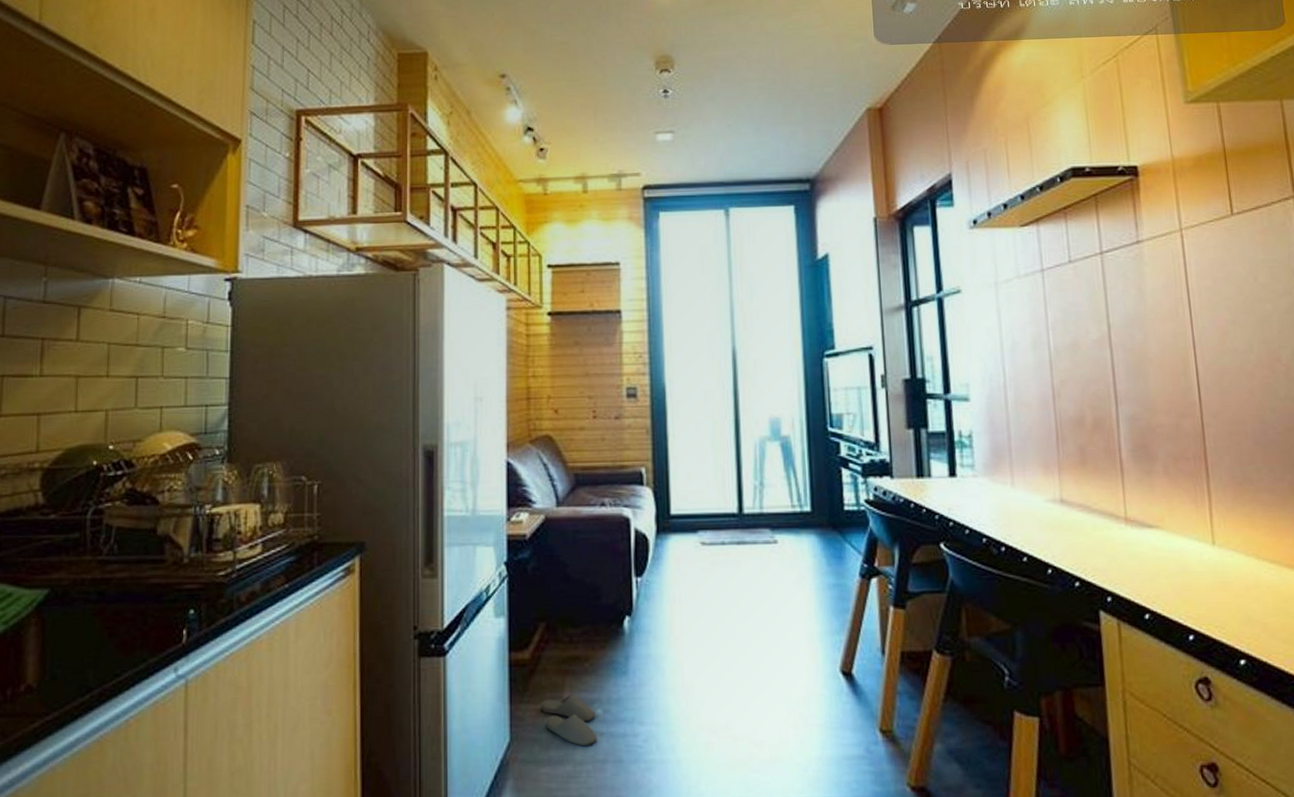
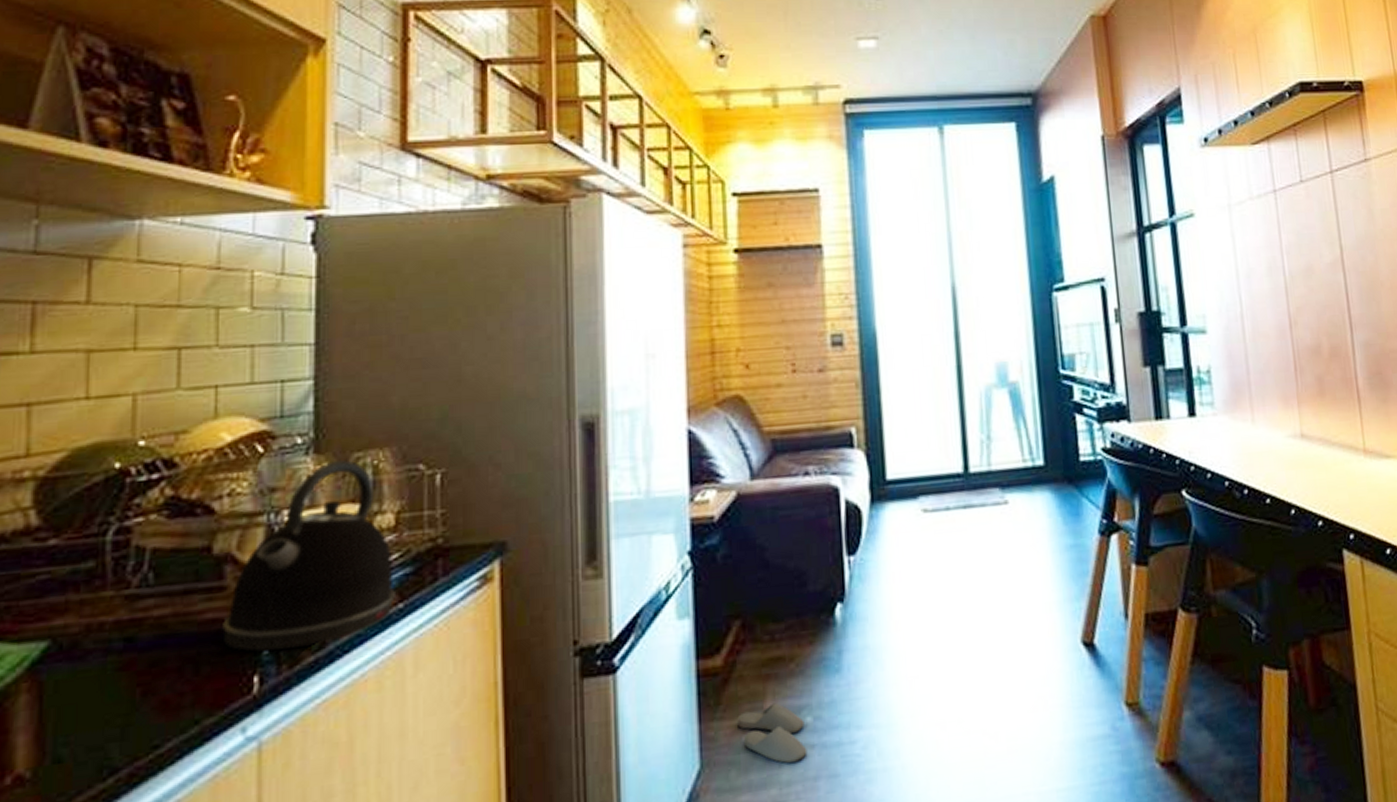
kettle: none [162,469,283,612] -> present [222,460,395,652]

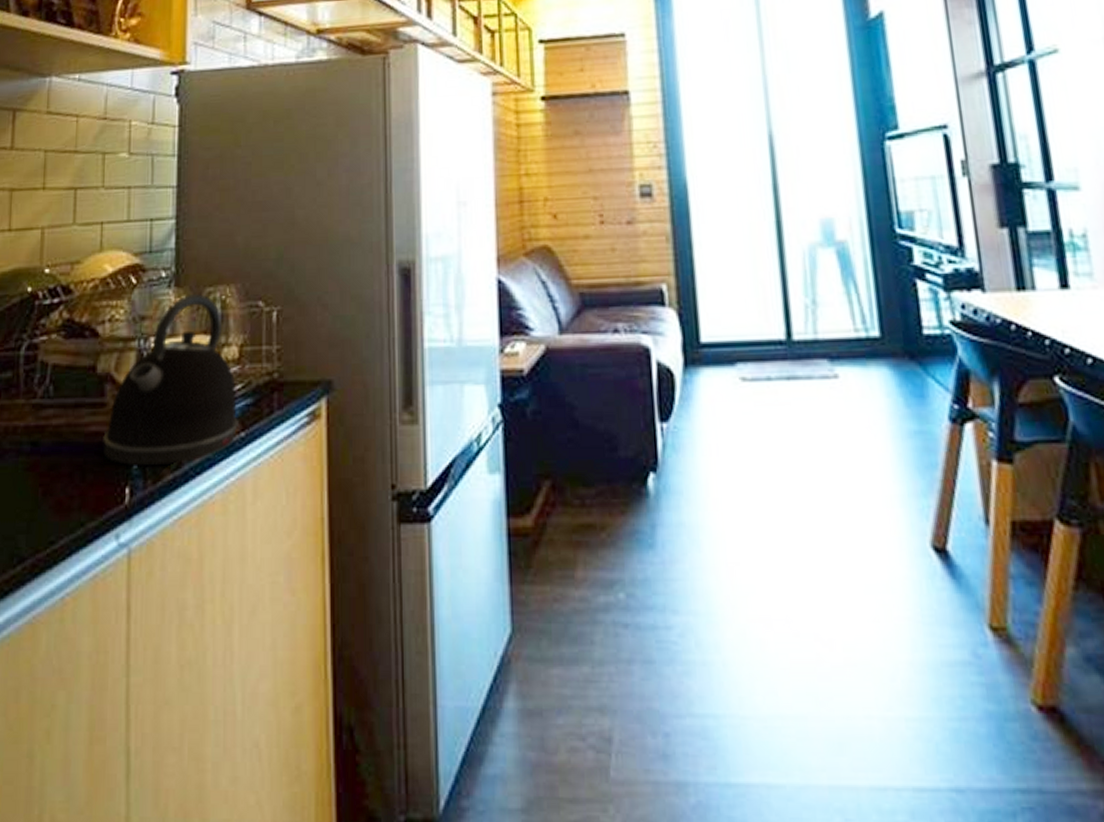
slippers: present [737,703,807,763] -> none [548,573,620,640]

